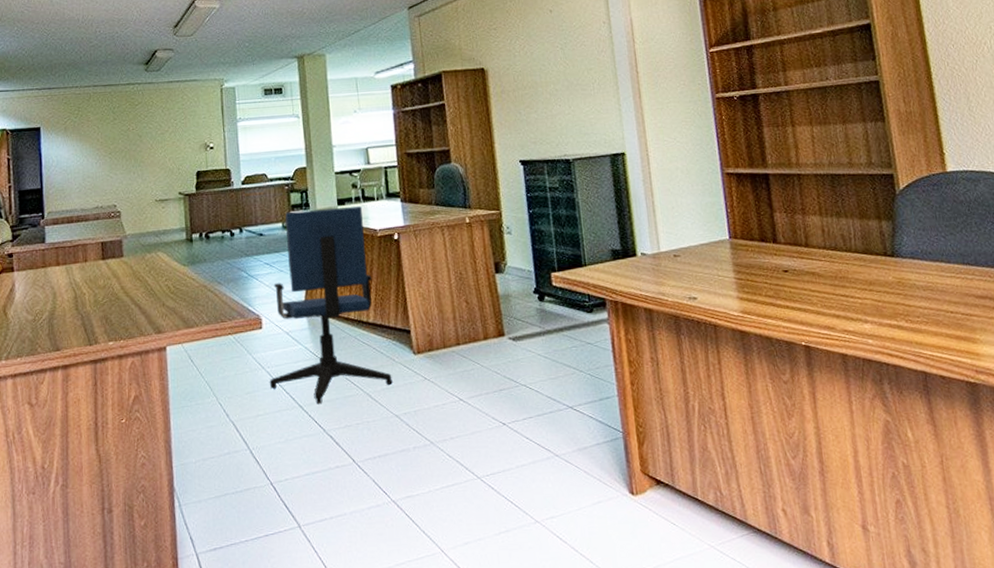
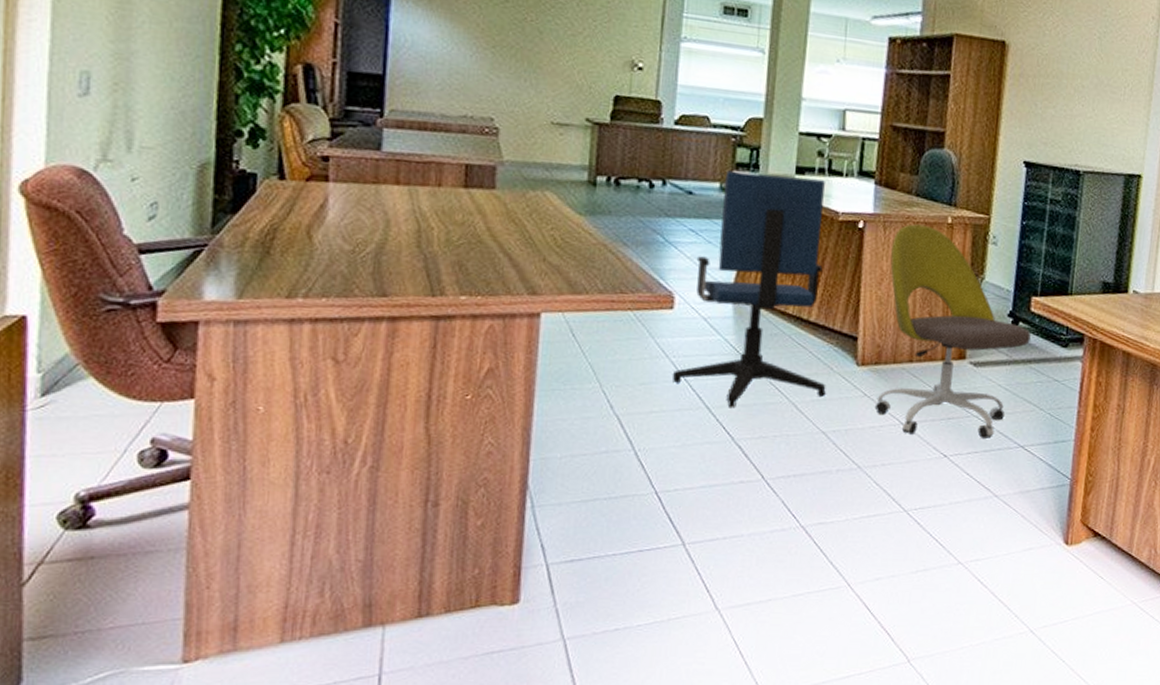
office chair: none [424,228,558,410] -> present [874,224,1031,440]

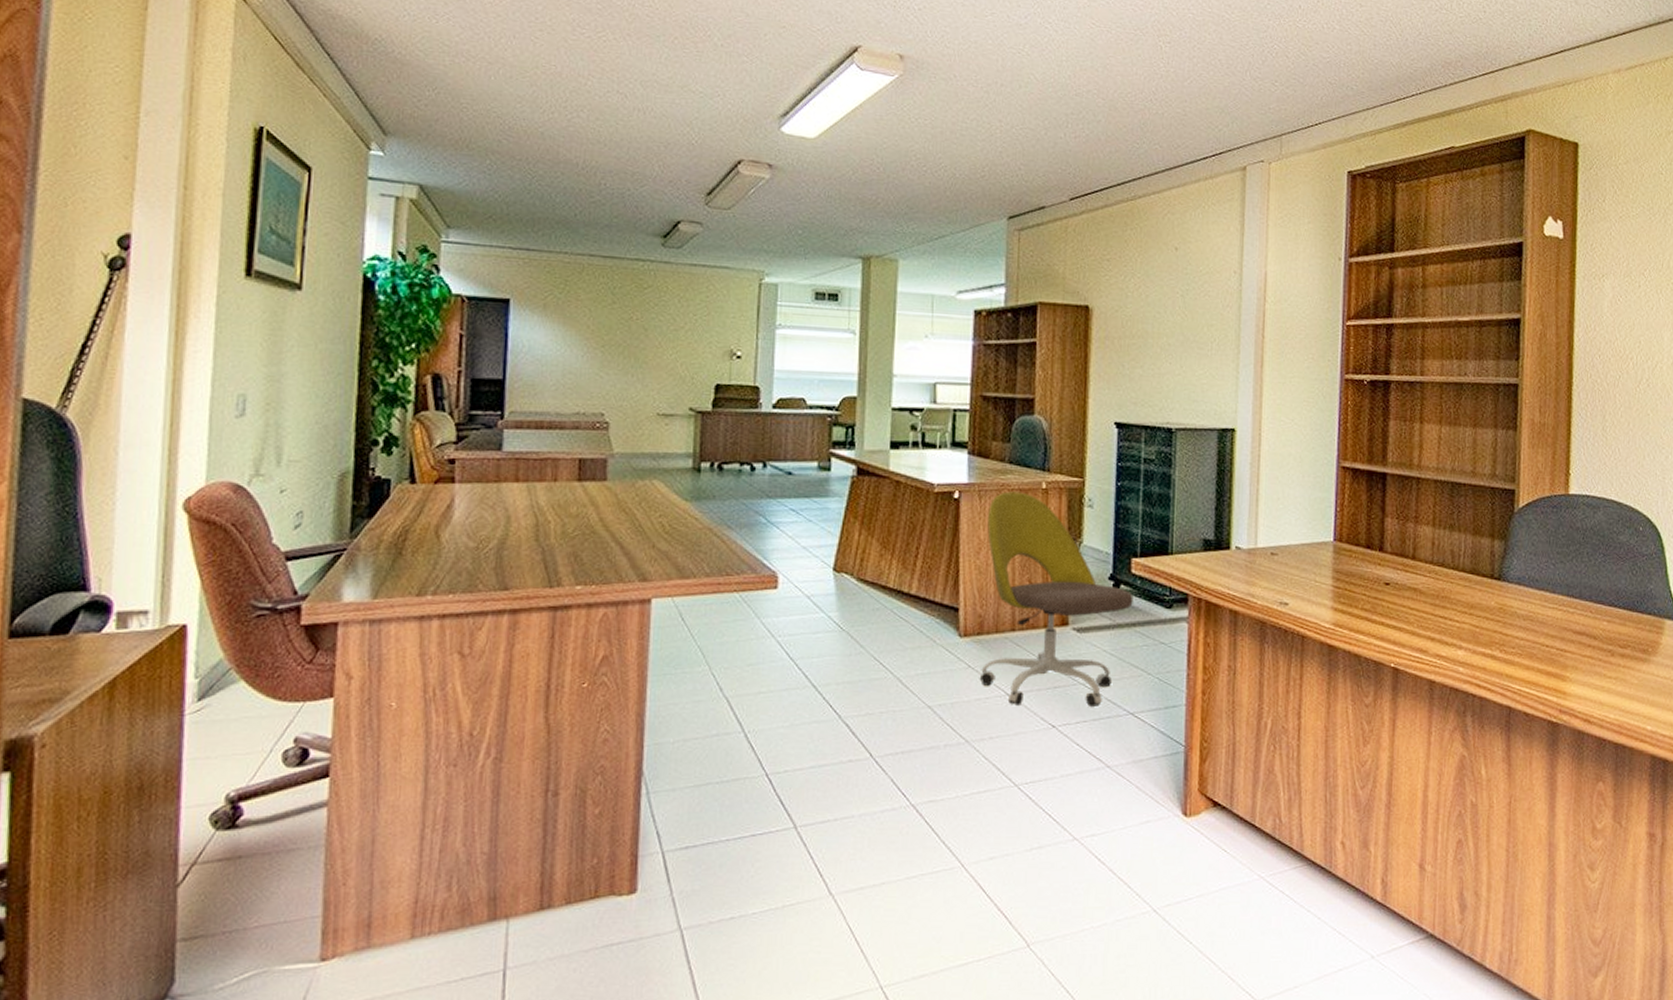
office chair: present [671,170,826,409] -> none [778,449,930,686]

